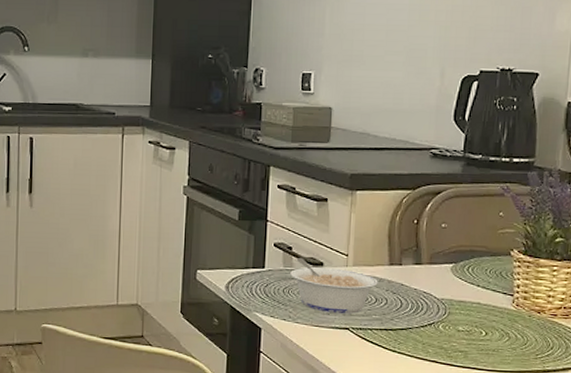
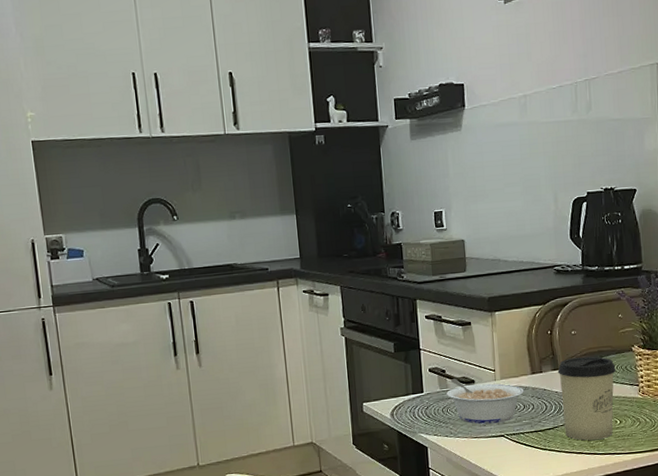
cup: none [419,254,488,350] -> present [557,356,616,441]

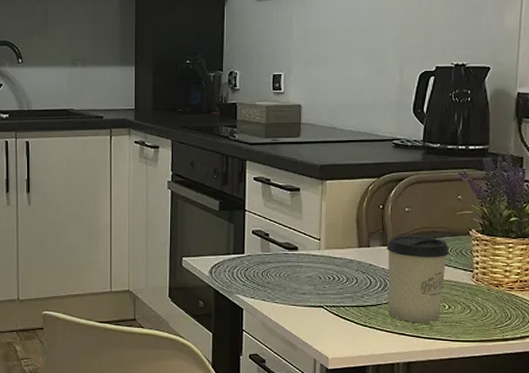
legume: present [446,379,524,424] -> none [268,244,349,293]

